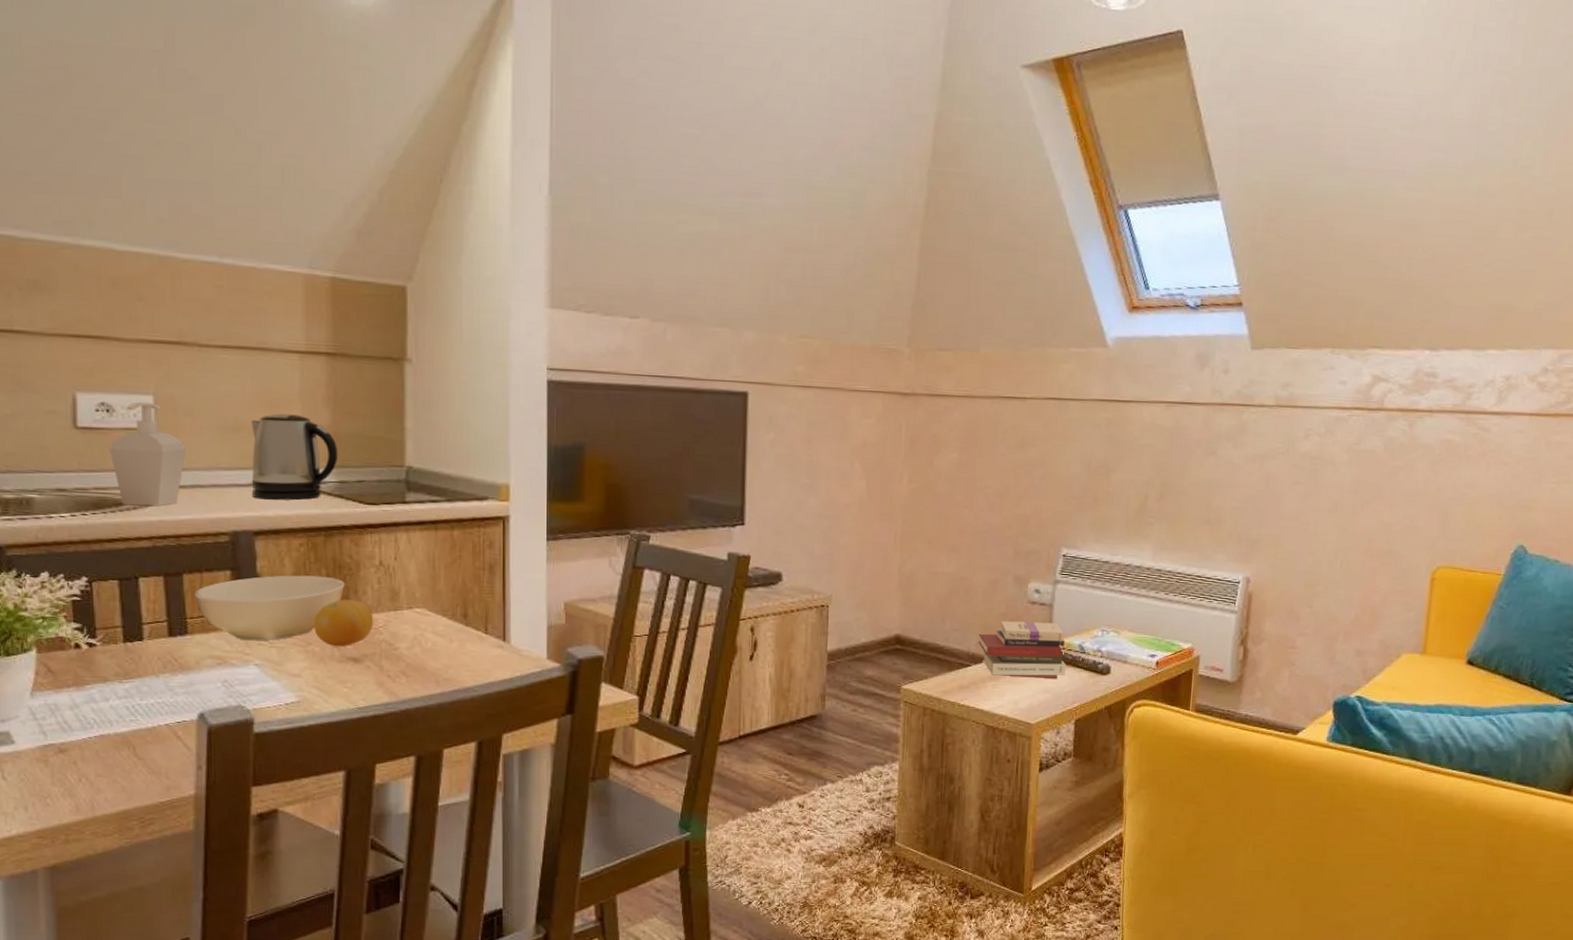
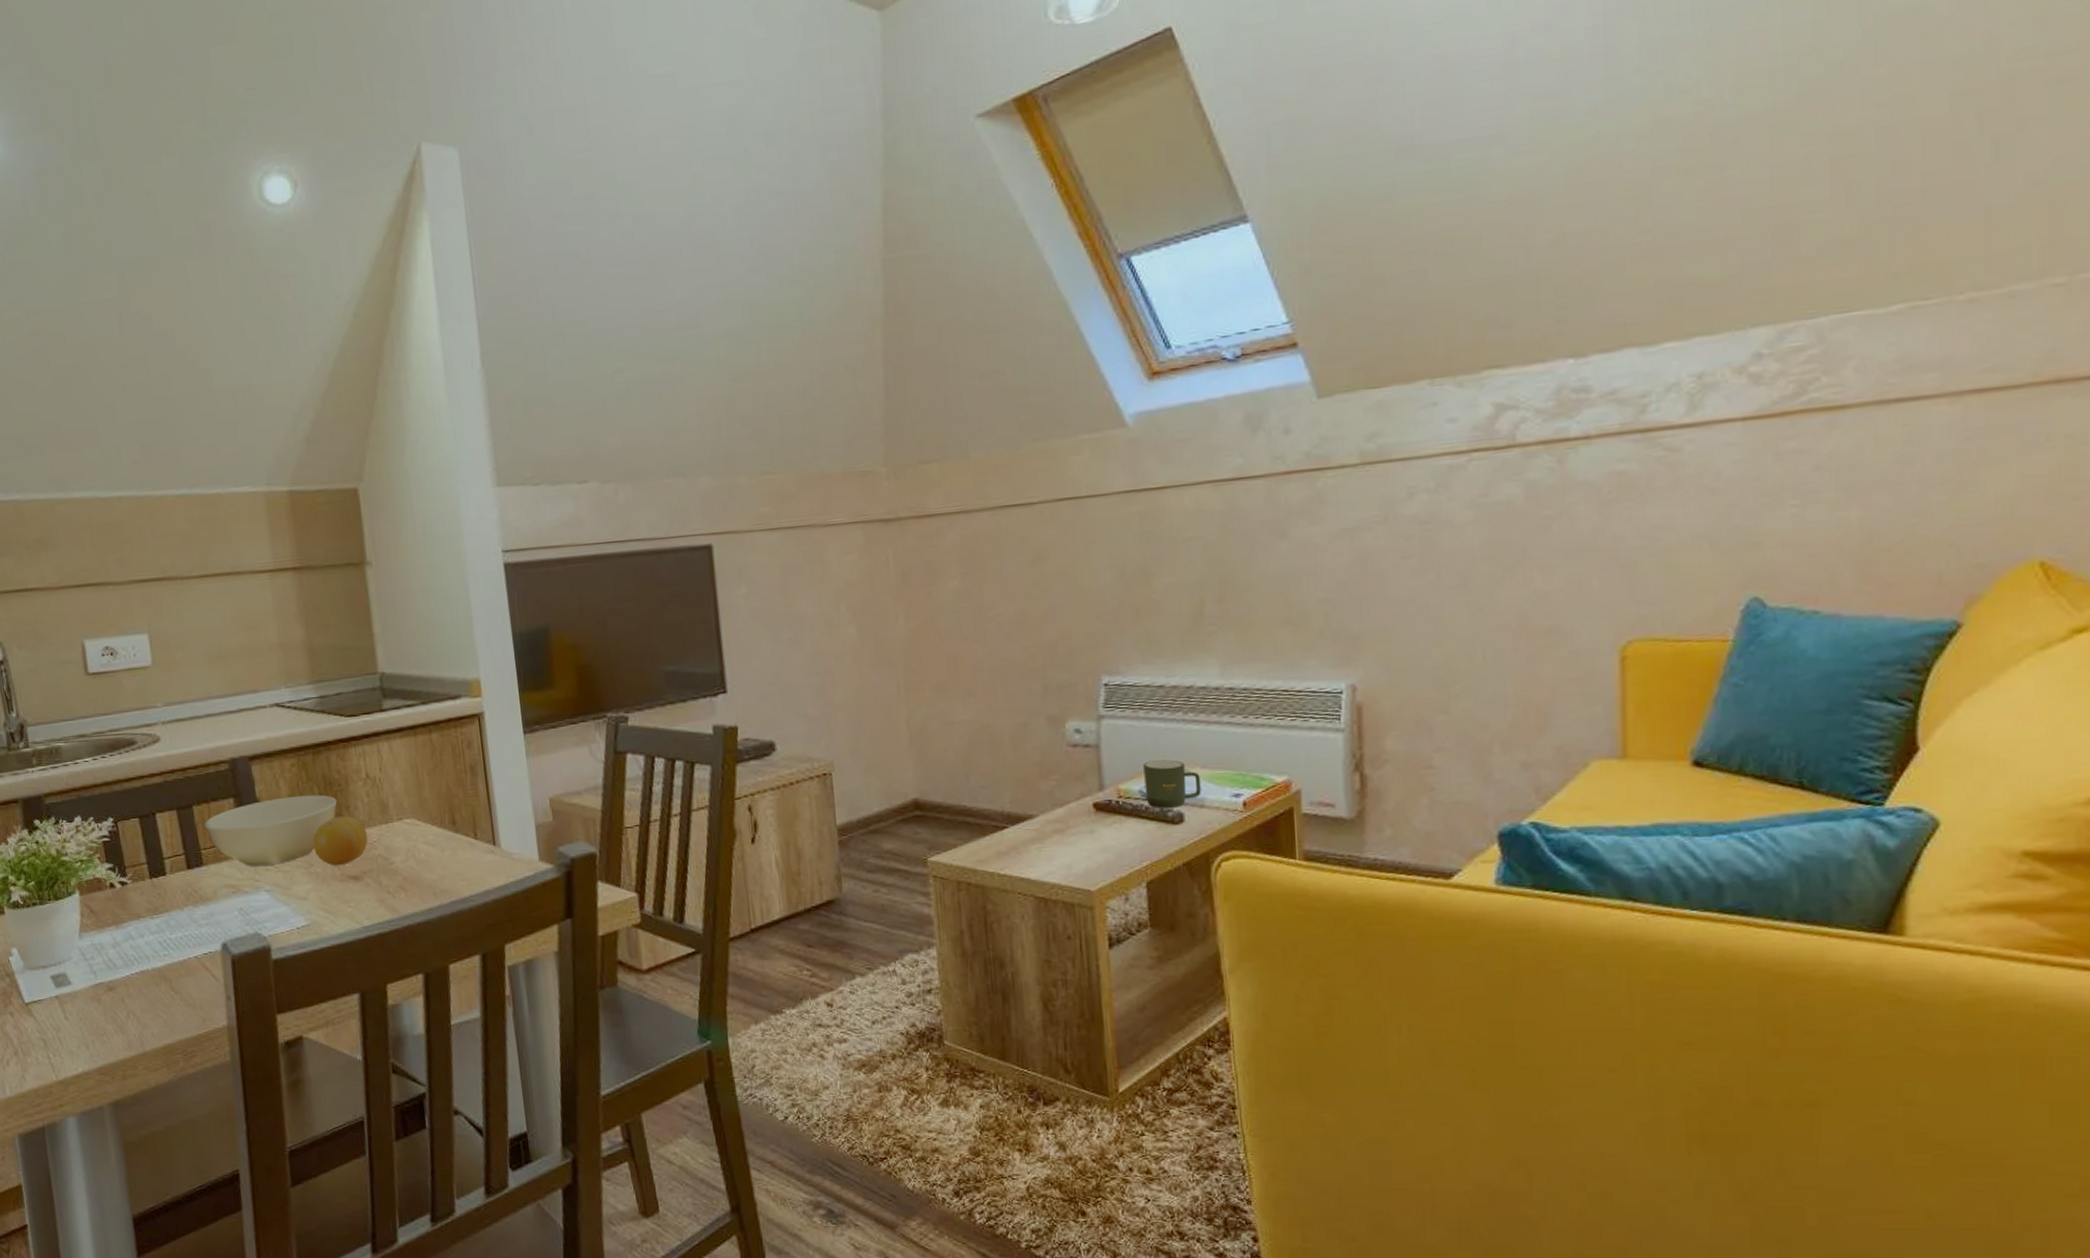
soap bottle: present [109,401,186,507] -> none [117,640,182,744]
kettle: present [251,413,339,500] -> none [234,634,316,724]
books: present [978,621,1066,679] -> none [1012,767,1126,837]
mug: none [1083,622,1127,662] -> present [1143,759,1201,810]

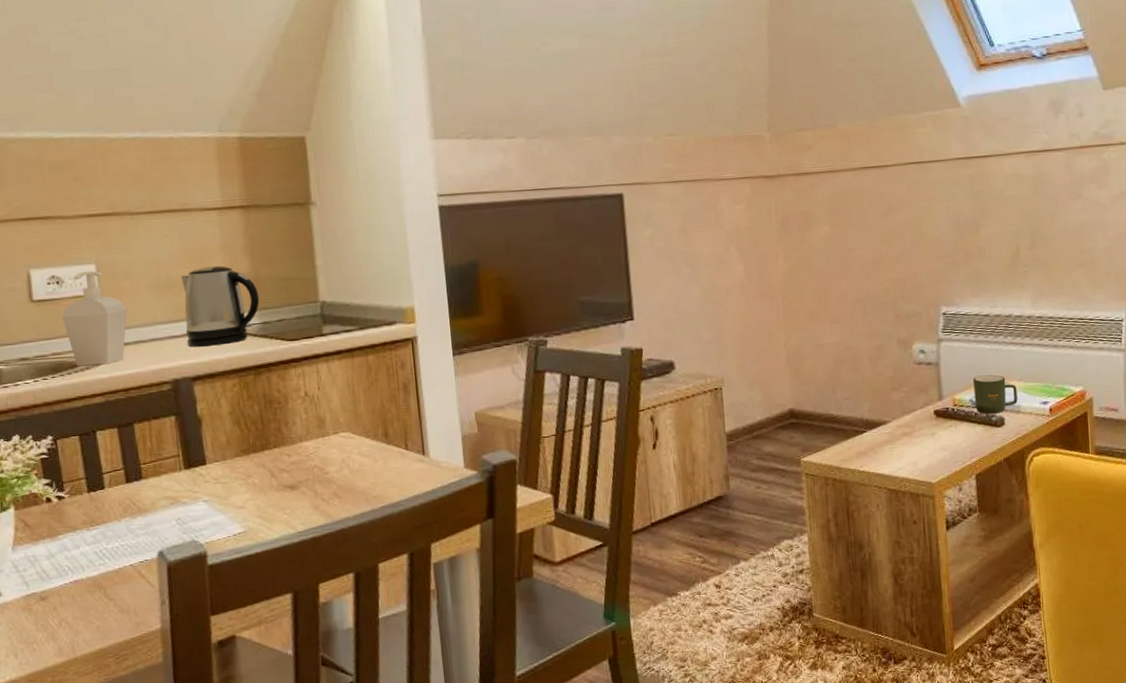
soap bottle: none [117,640,182,744] -> present [61,270,128,367]
bowl: present [204,794,337,867] -> none [145,412,277,479]
kettle: none [234,634,316,724] -> present [181,266,260,347]
fruit: present [312,816,368,865] -> none [251,431,305,476]

